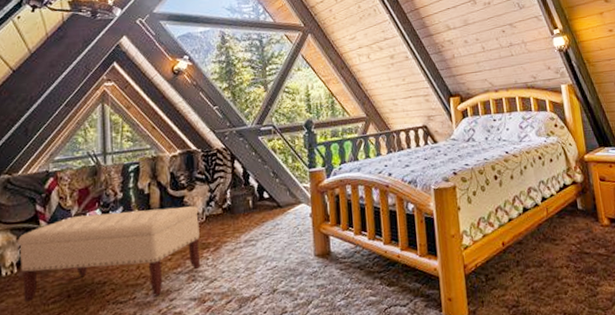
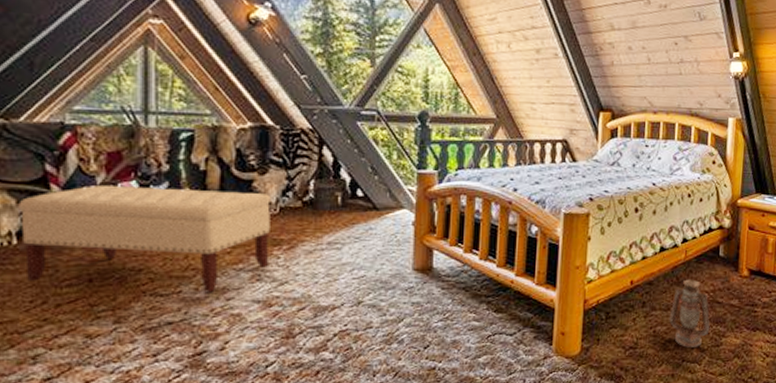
lantern: none [543,234,584,301] -> present [669,279,710,348]

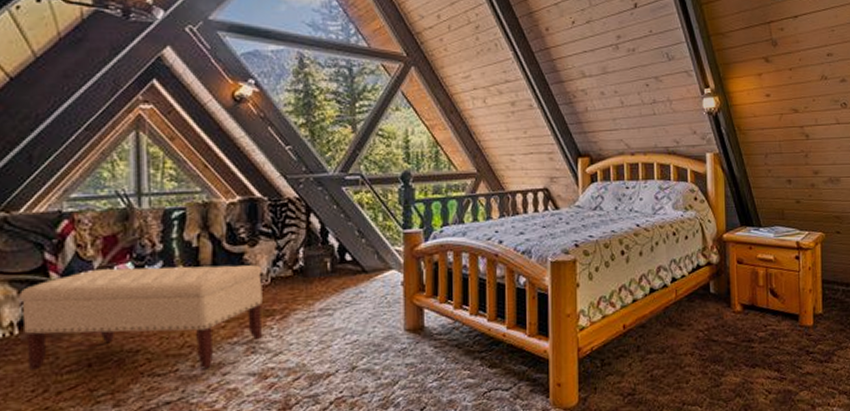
lantern: present [669,279,710,348] -> none [665,319,708,390]

